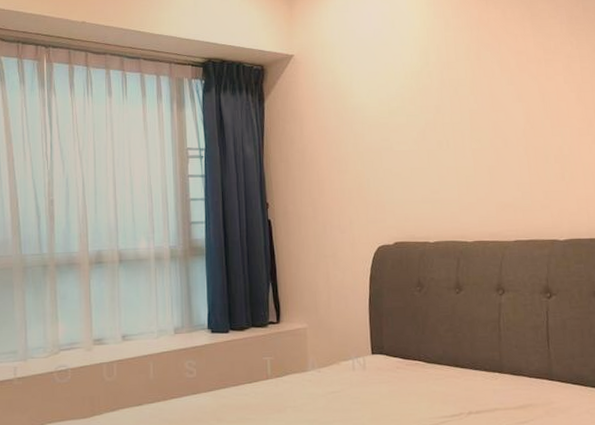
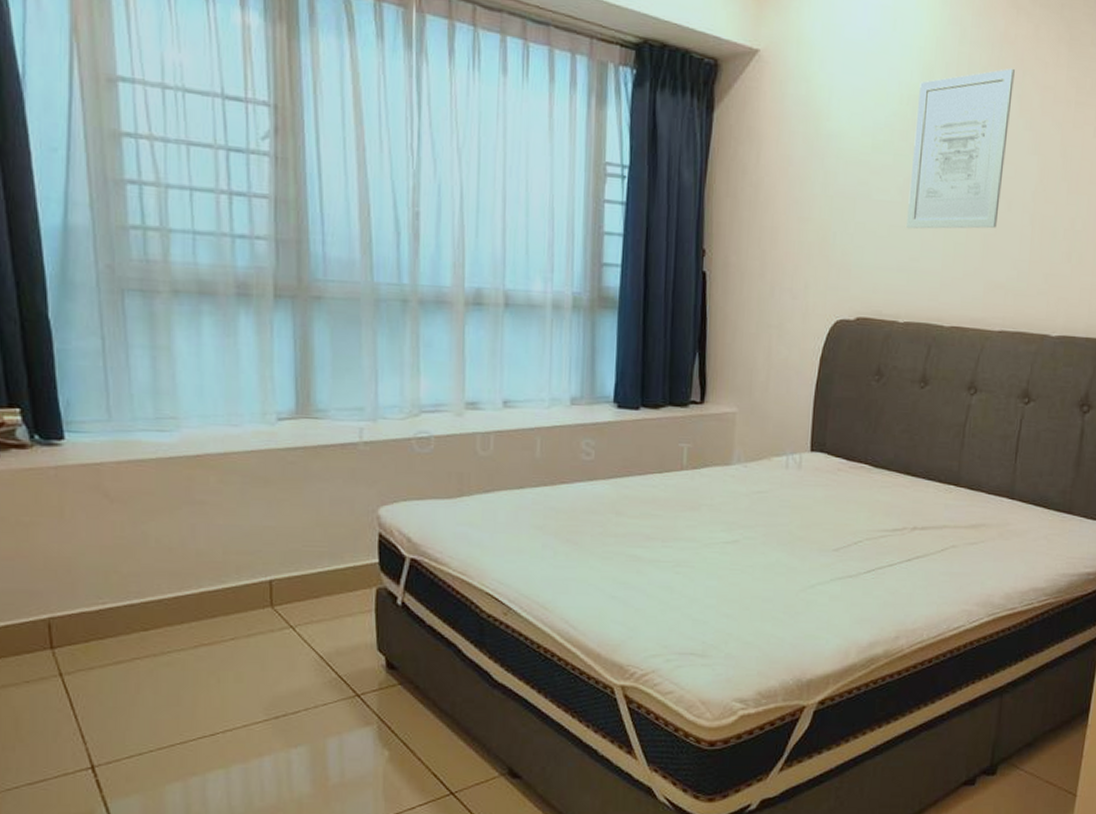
wall art: none [419,42,498,170] -> present [906,68,1015,229]

